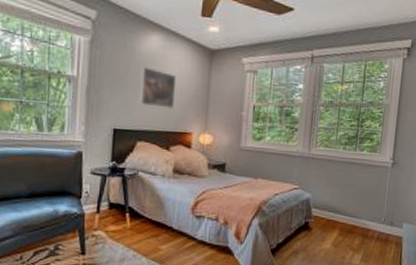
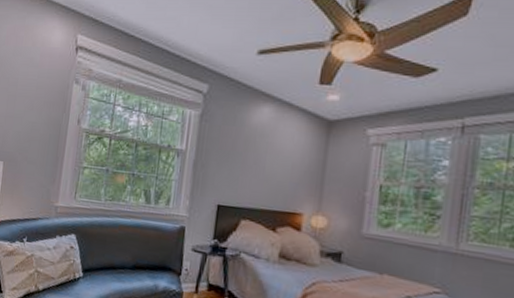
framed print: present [139,67,176,110] -> none [245,140,287,187]

